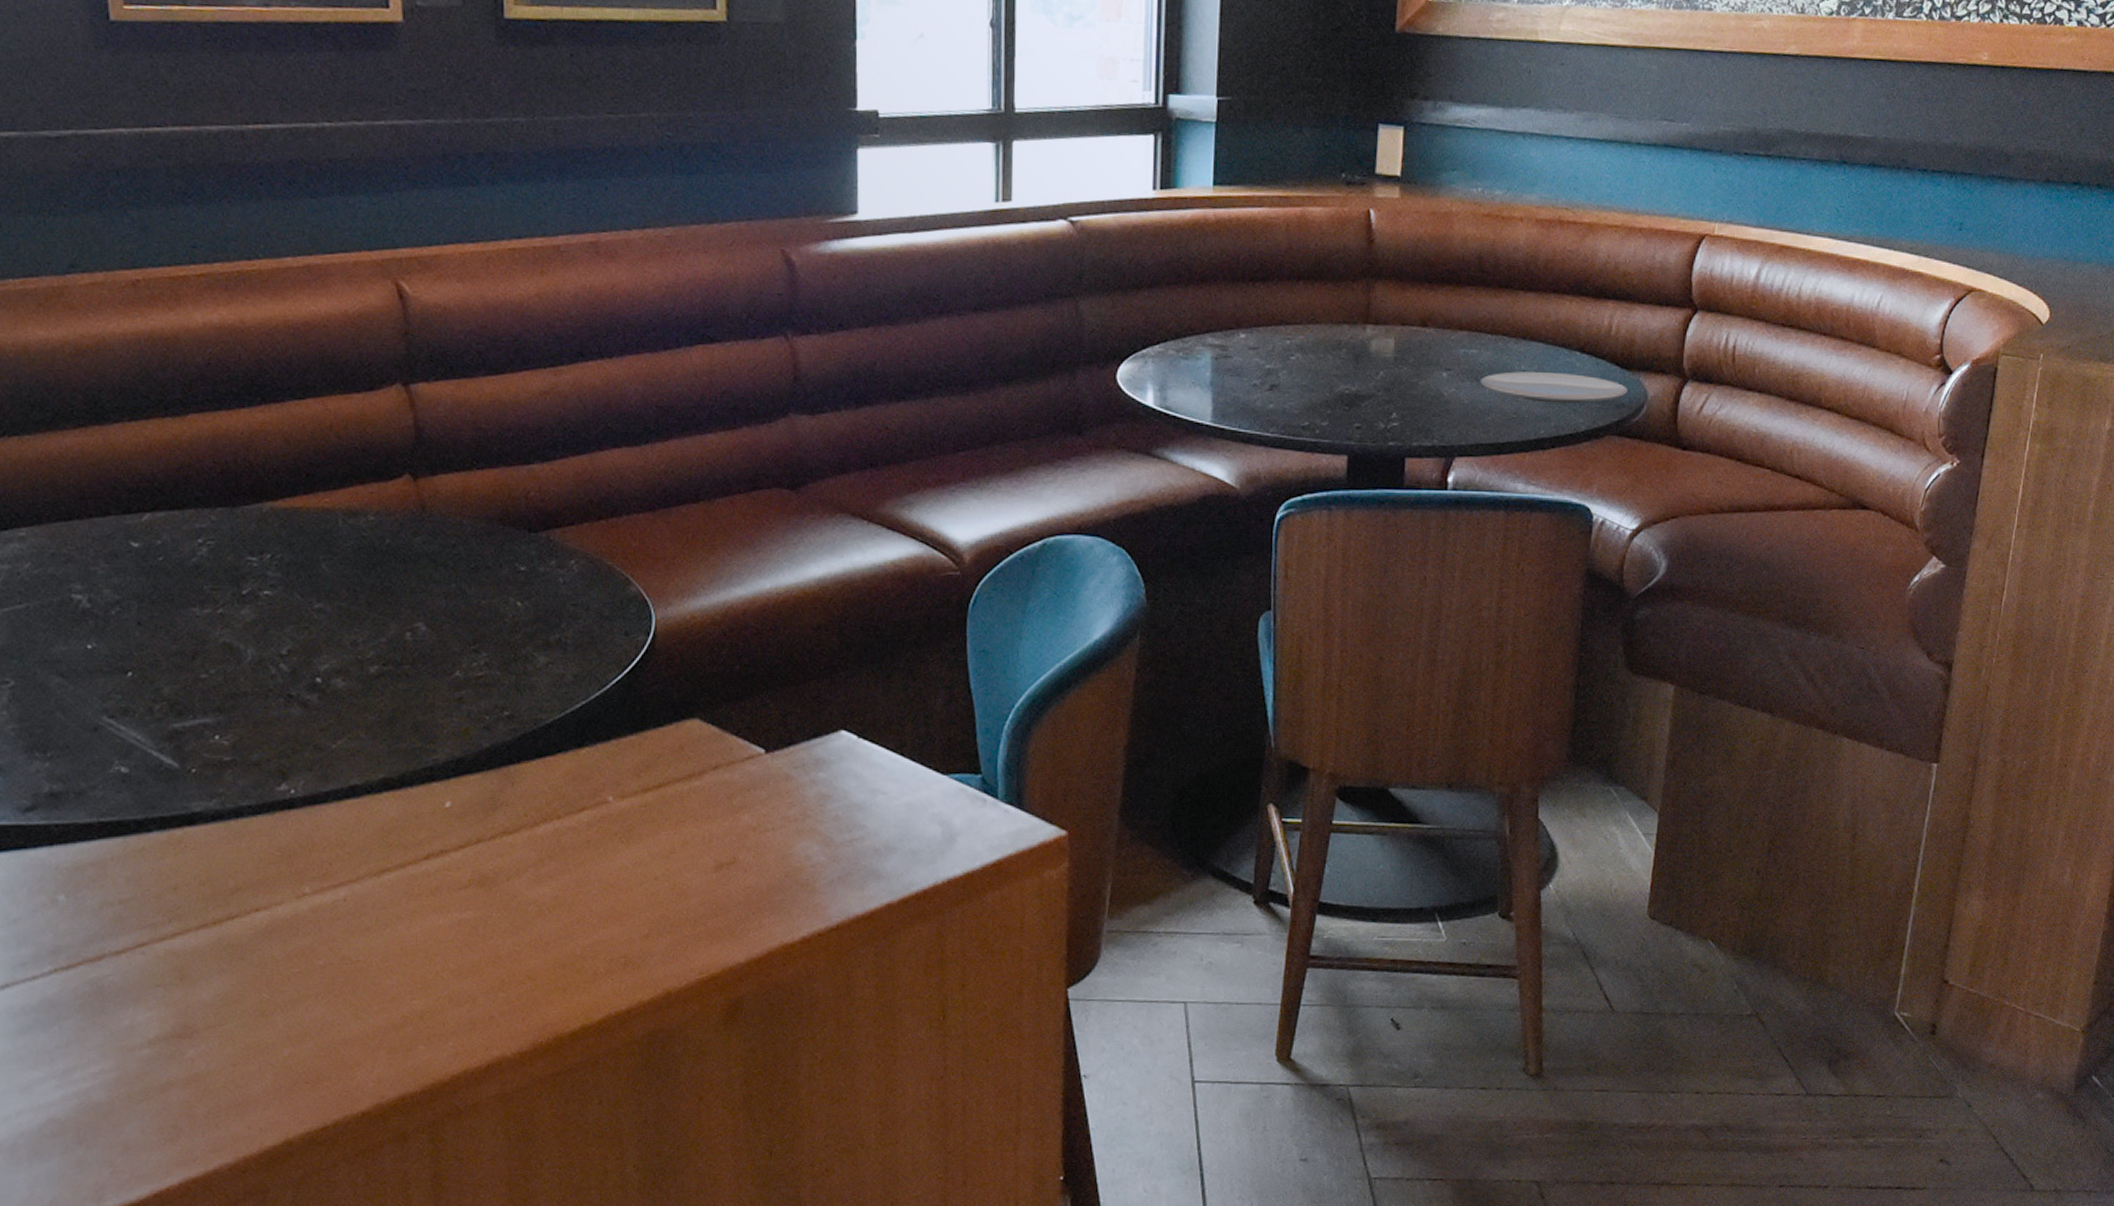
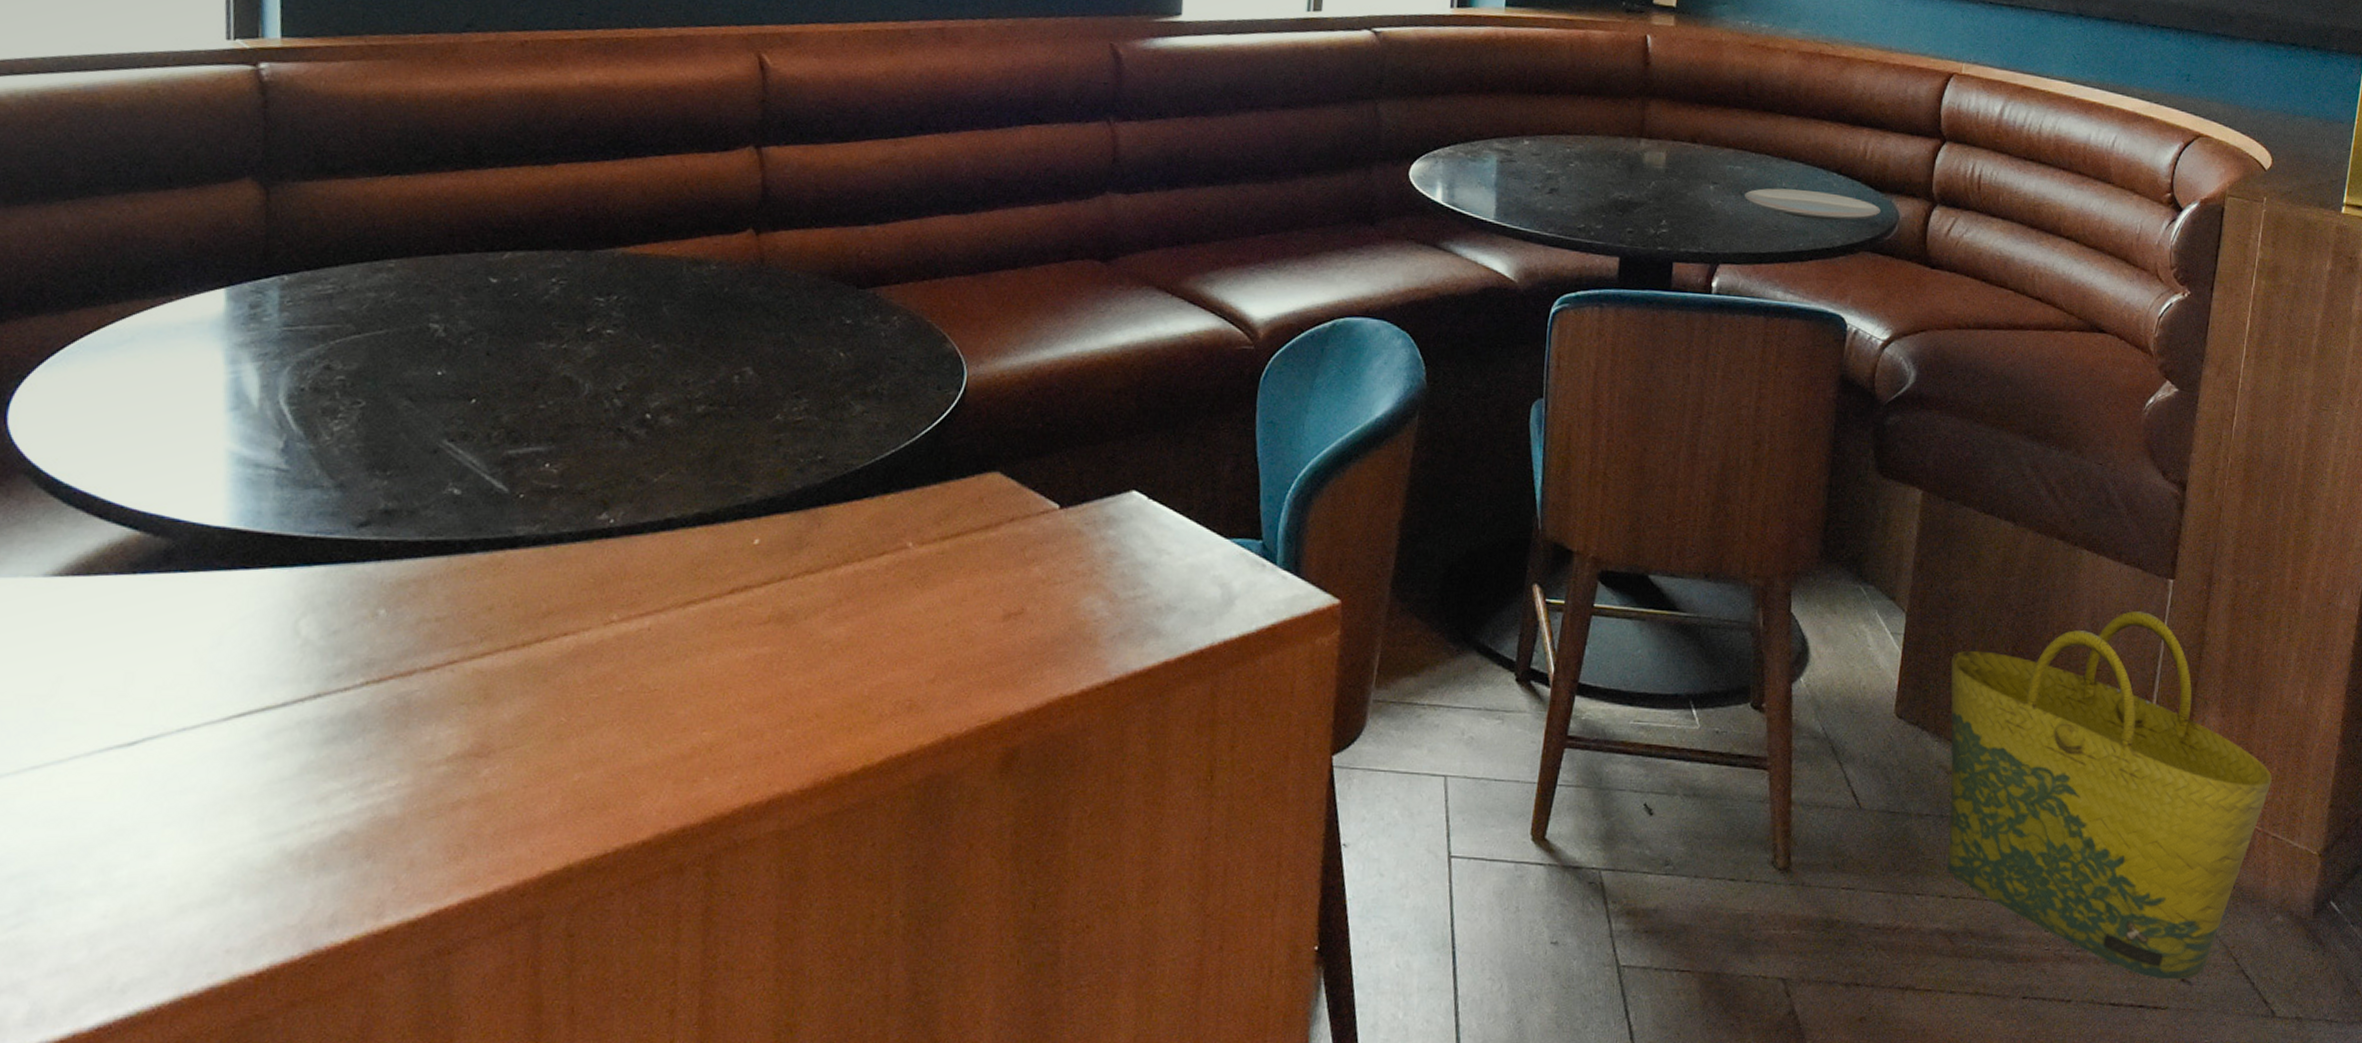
tote bag: none [1702,798,2036,1161] -> present [1947,611,2272,980]

